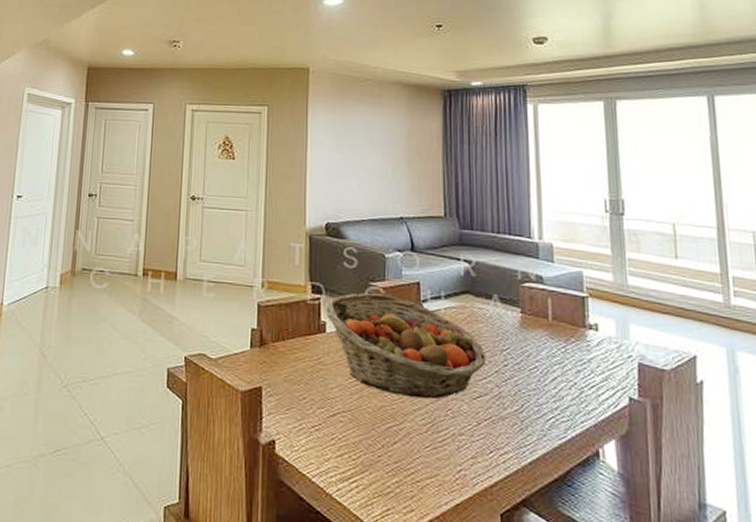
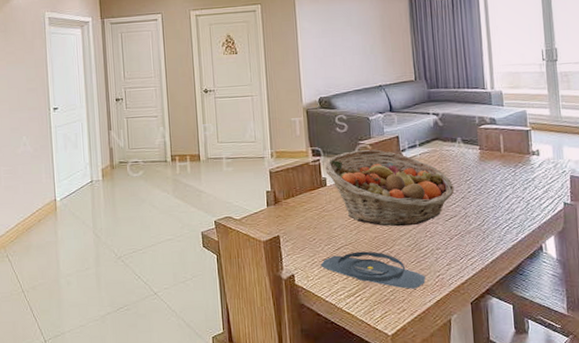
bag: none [309,422,442,484] -> present [320,251,426,289]

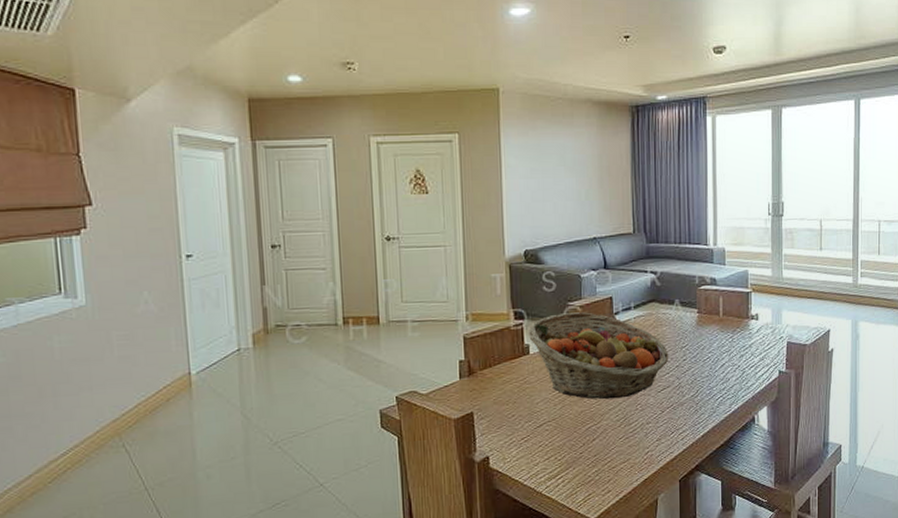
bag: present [320,251,426,289] -> none [519,427,633,468]

